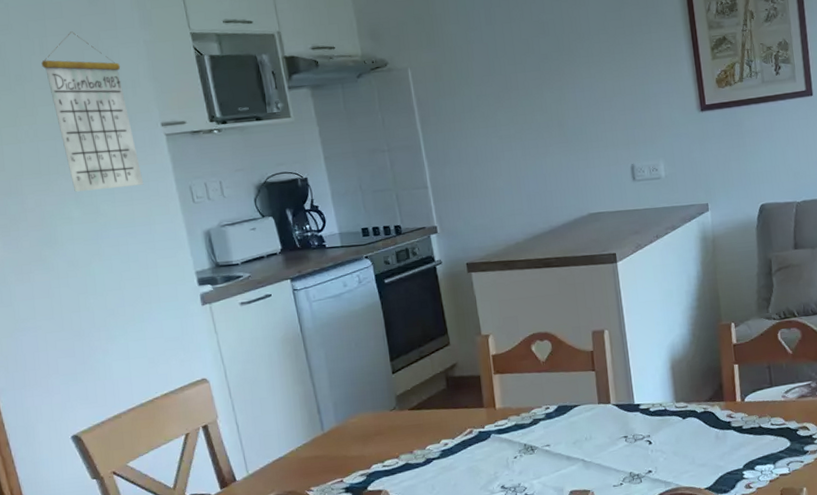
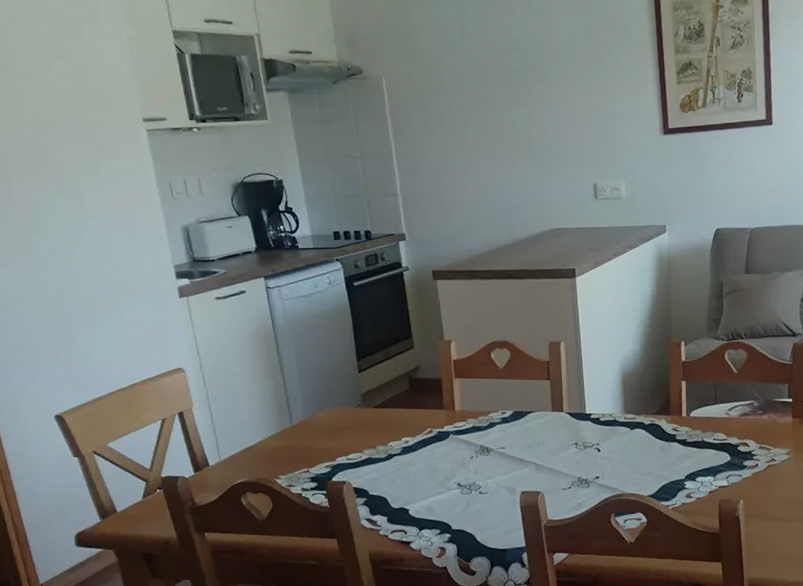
calendar: present [41,31,144,192] -> none [27,23,125,182]

